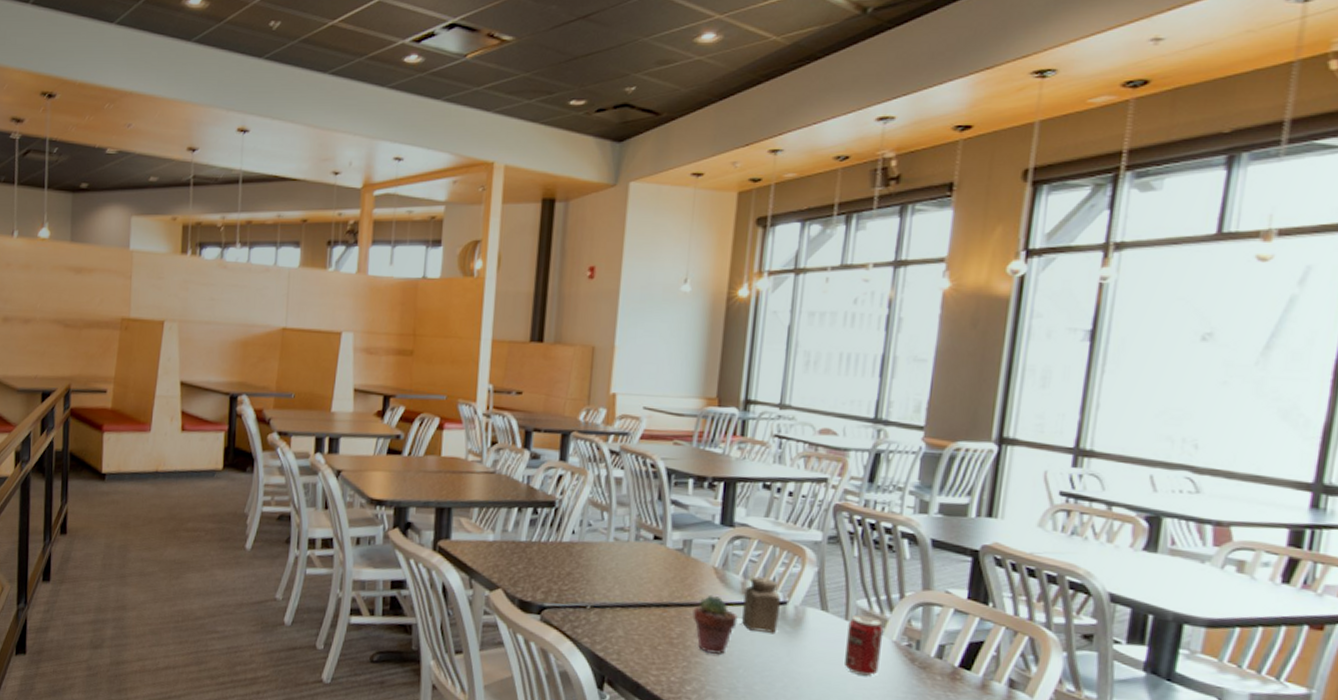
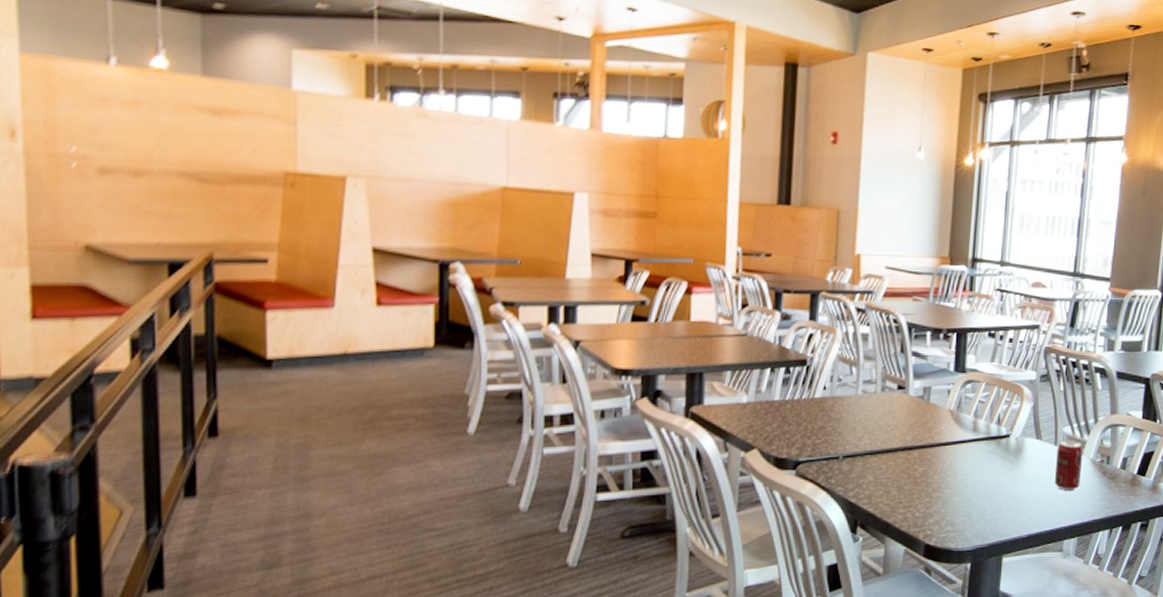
potted succulent: present [692,594,738,654] -> none [933,435,970,487]
salt shaker: present [742,576,780,633] -> none [974,415,1004,463]

